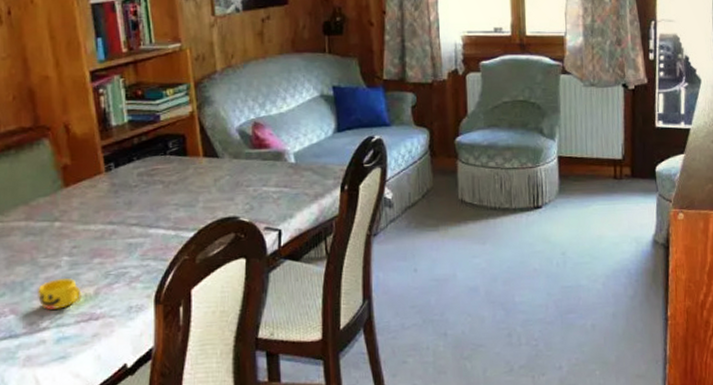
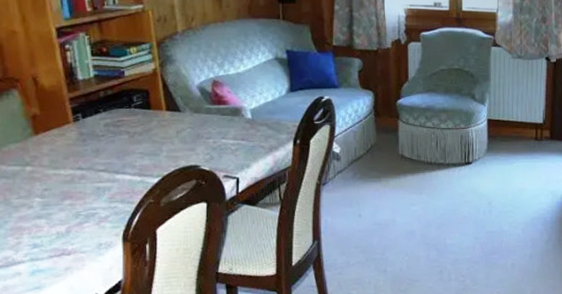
cup: present [38,278,81,310] -> none [12,218,54,245]

